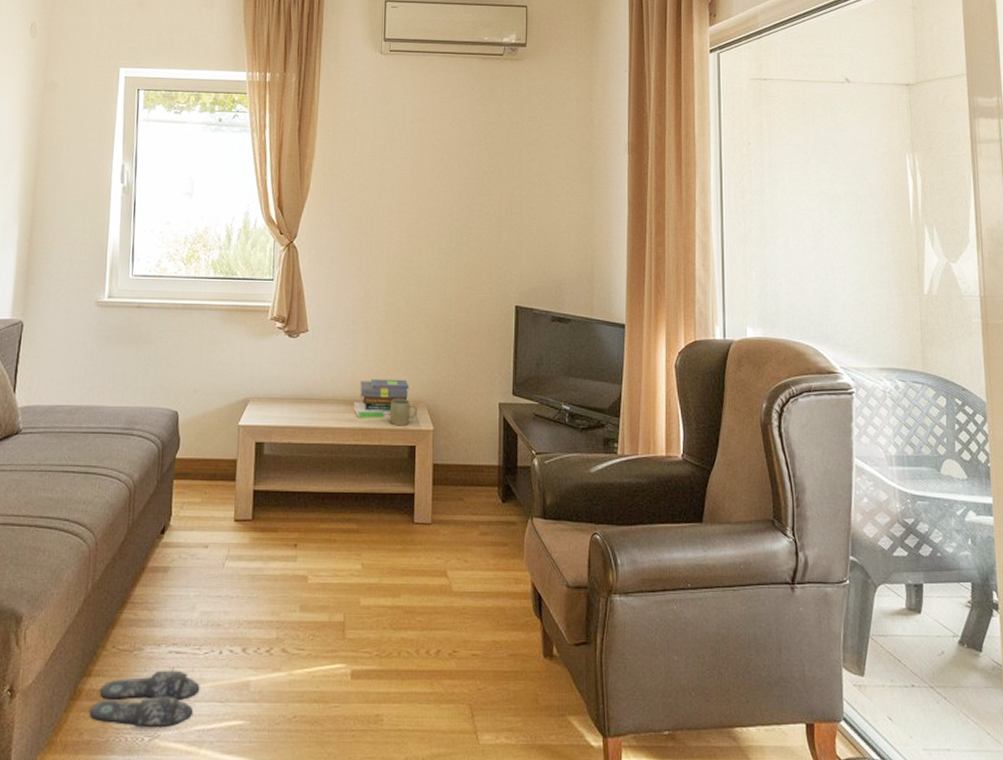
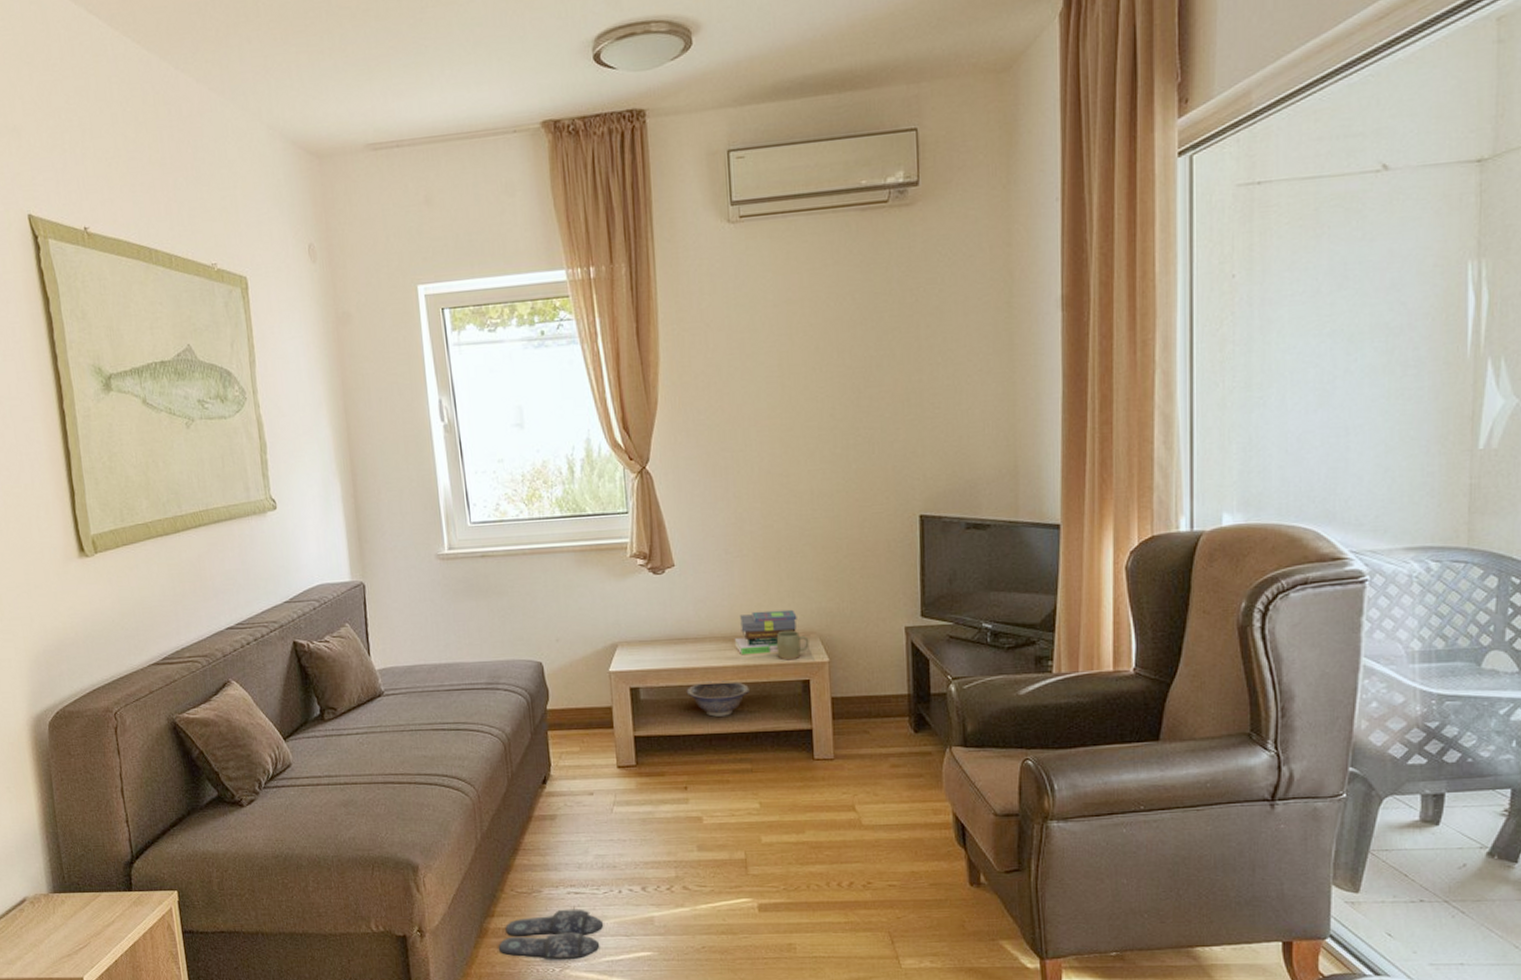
decorative bowl: none [306,441,362,476] -> present [686,680,749,717]

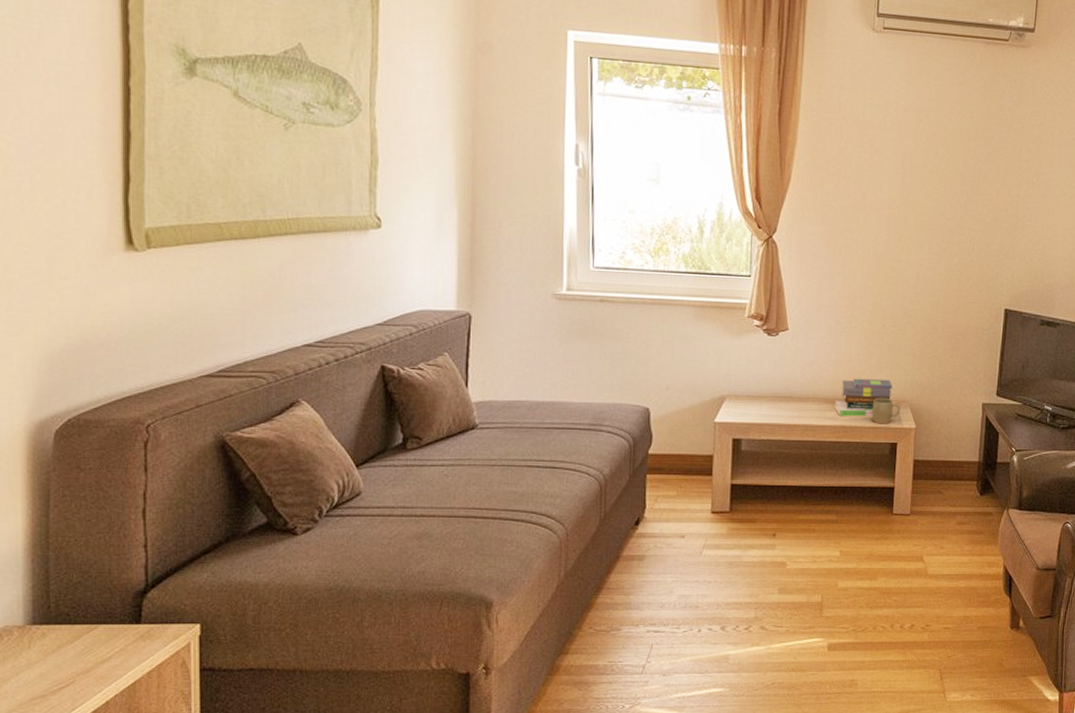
slippers: present [499,909,604,959] -> none [569,647,680,696]
decorative bowl: present [686,680,749,717] -> none [785,438,843,471]

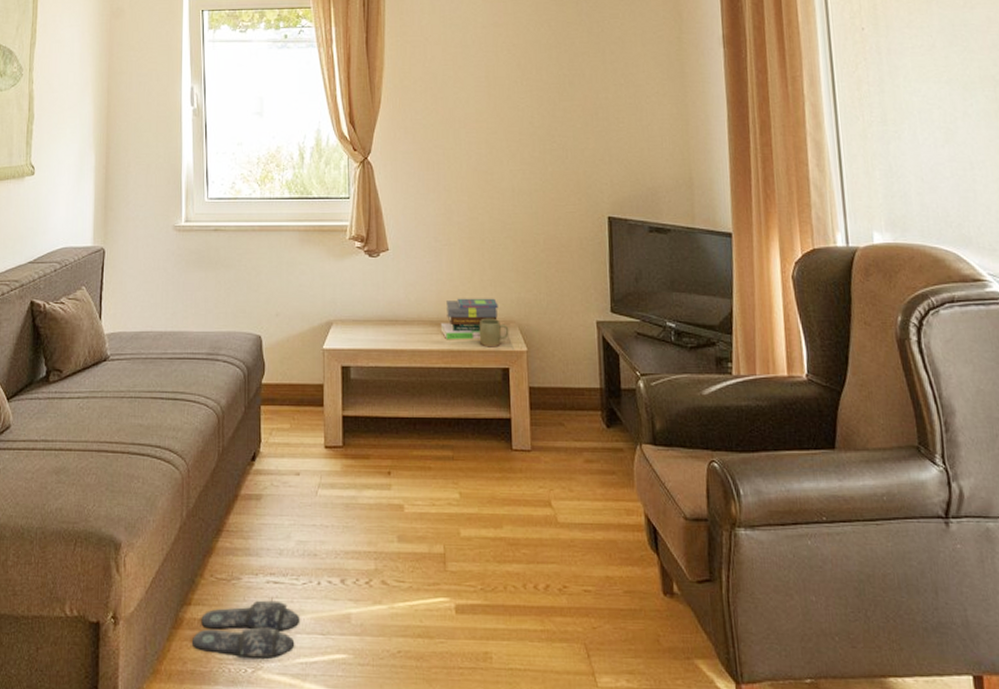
slippers: none [569,647,680,696] -> present [193,600,300,659]

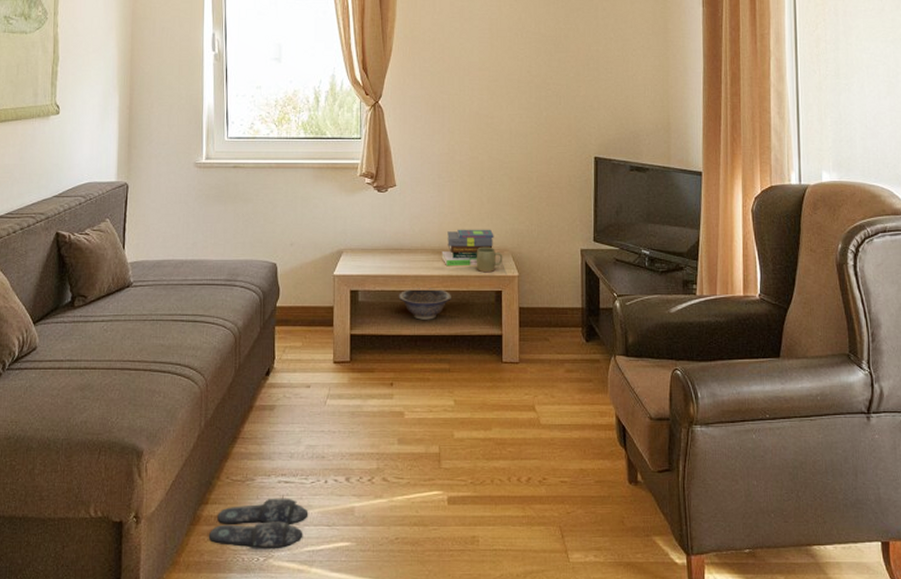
decorative bowl: none [394,364,453,400] -> present [398,288,451,320]

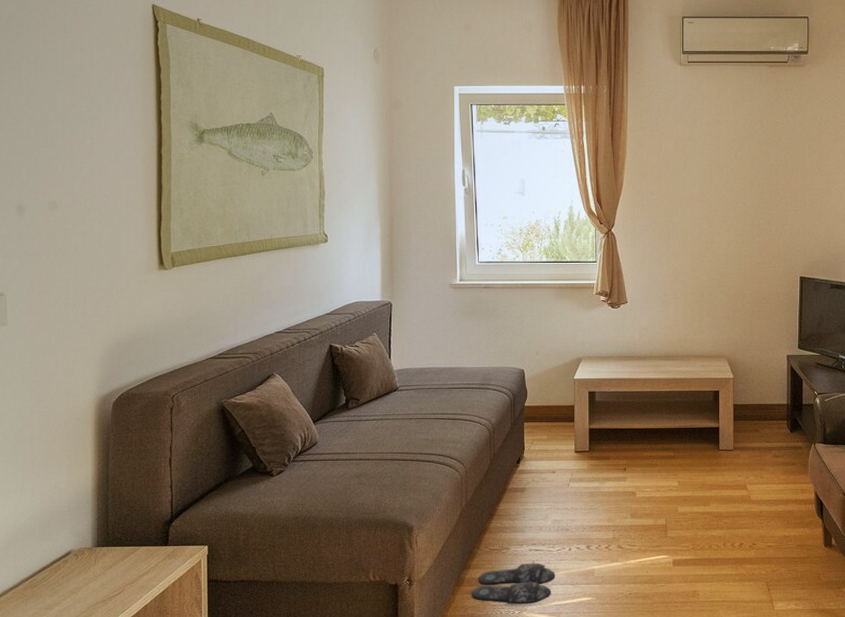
decorative bowl: present [398,288,451,320] -> none [630,389,676,416]
books: present [441,229,494,267] -> none [667,339,713,371]
mug: present [476,246,503,273] -> none [697,354,720,376]

